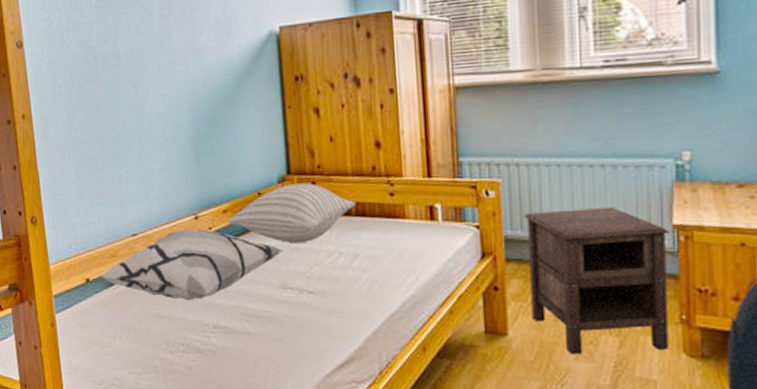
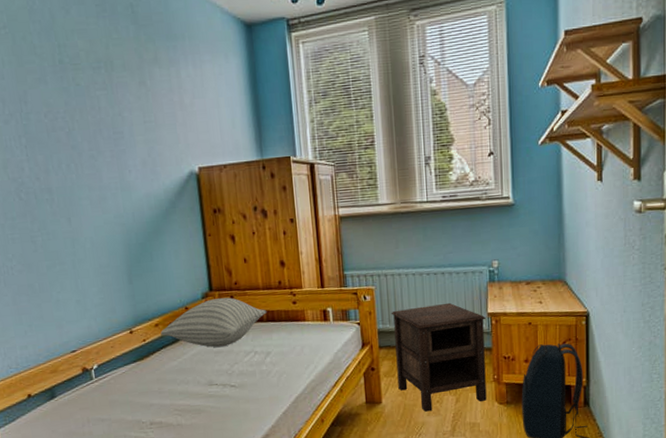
decorative pillow: present [101,229,284,301] -> none [42,341,209,404]

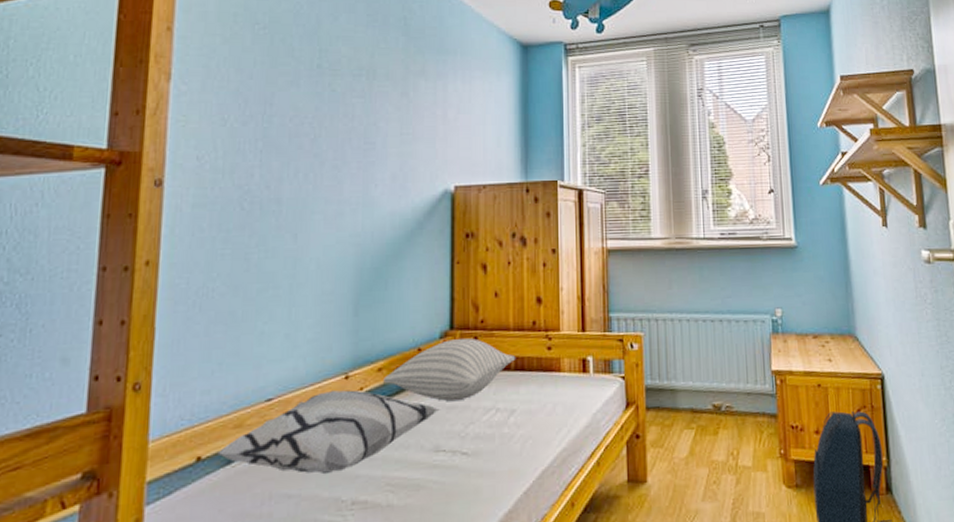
decorative pillow: none [42,341,209,404] -> present [217,390,440,475]
nightstand: present [391,302,487,412] -> none [661,356,773,496]

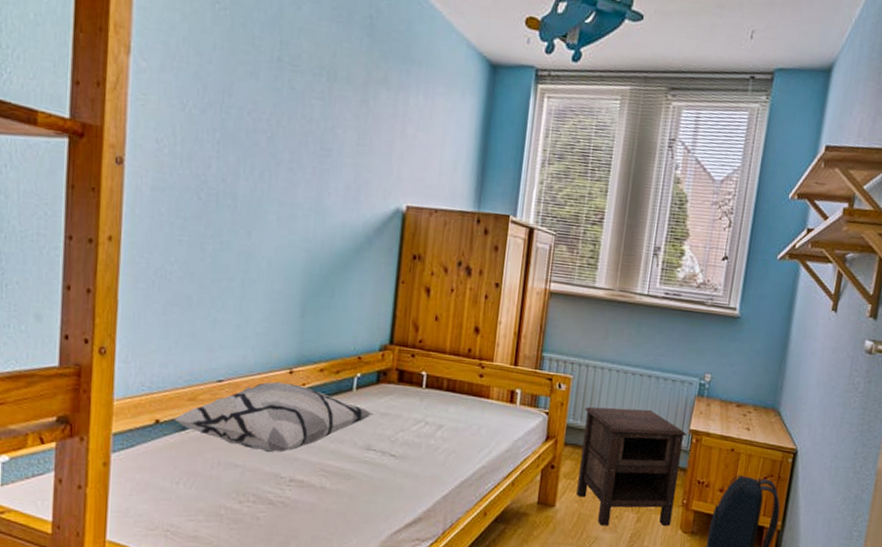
pillow: present [383,338,516,401] -> none [324,353,449,409]
nightstand: none [661,356,773,496] -> present [576,406,687,526]

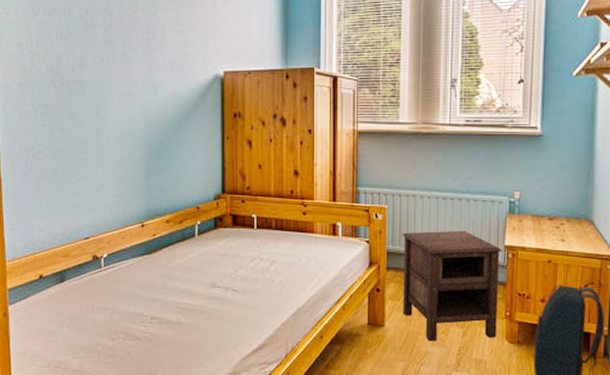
decorative pillow: present [174,382,374,453] -> none [53,235,215,296]

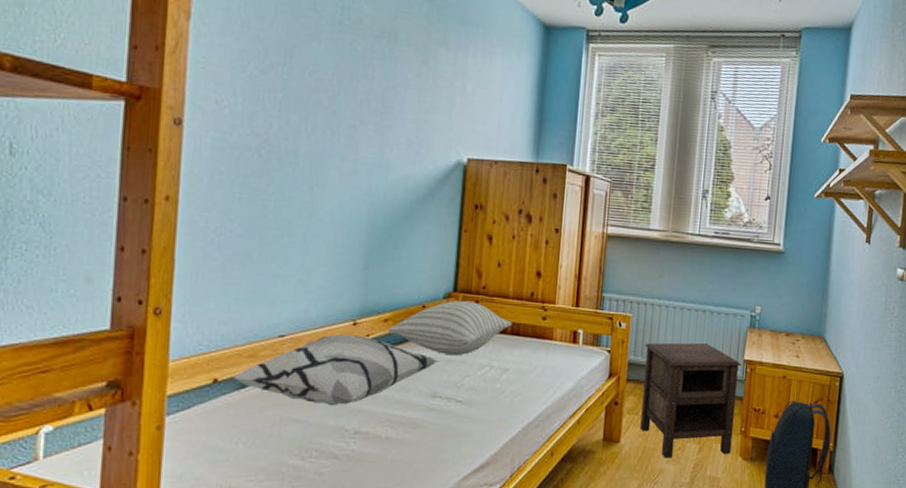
decorative pillow: none [53,235,215,296] -> present [233,334,439,406]
pillow: none [171,201,277,249] -> present [388,301,513,355]

